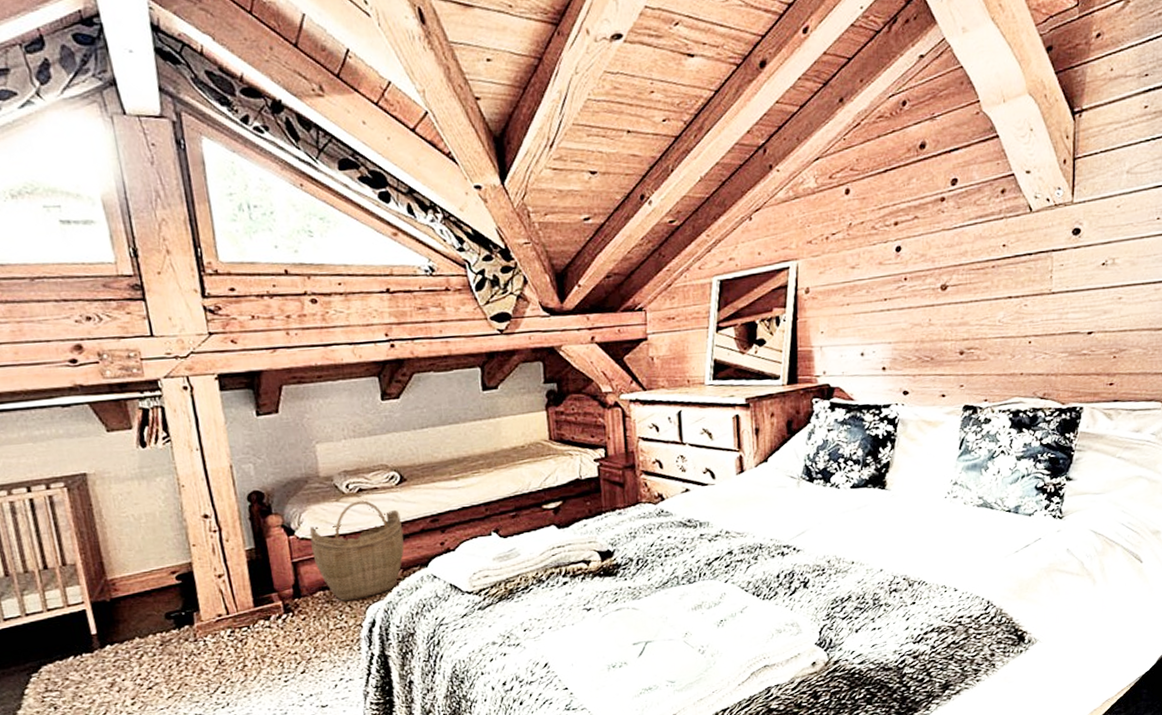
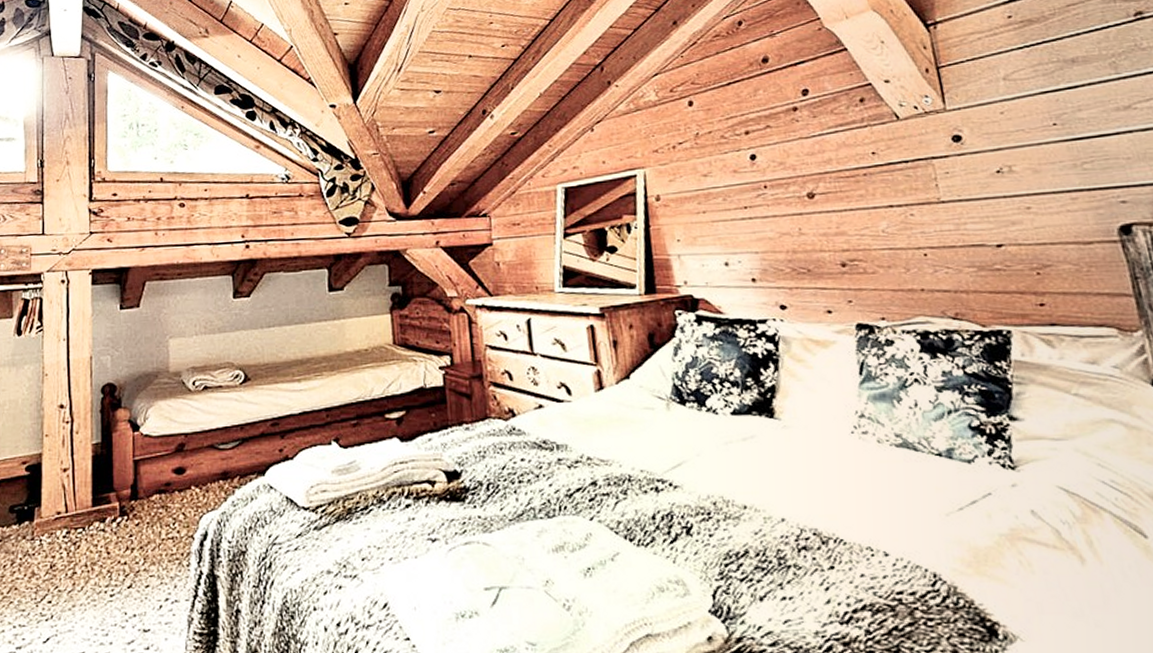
woven basket: present [309,492,405,602] -> none [153,390,244,508]

